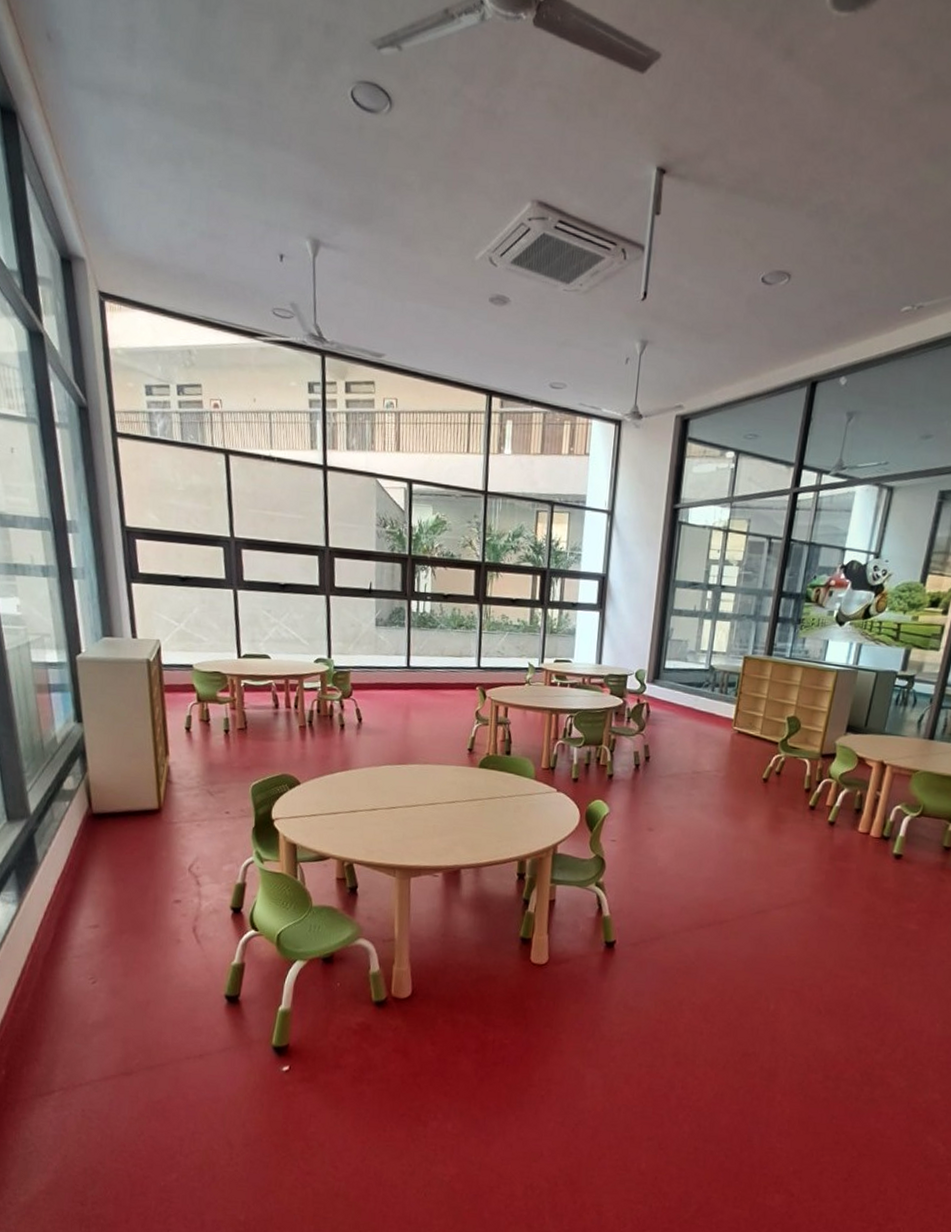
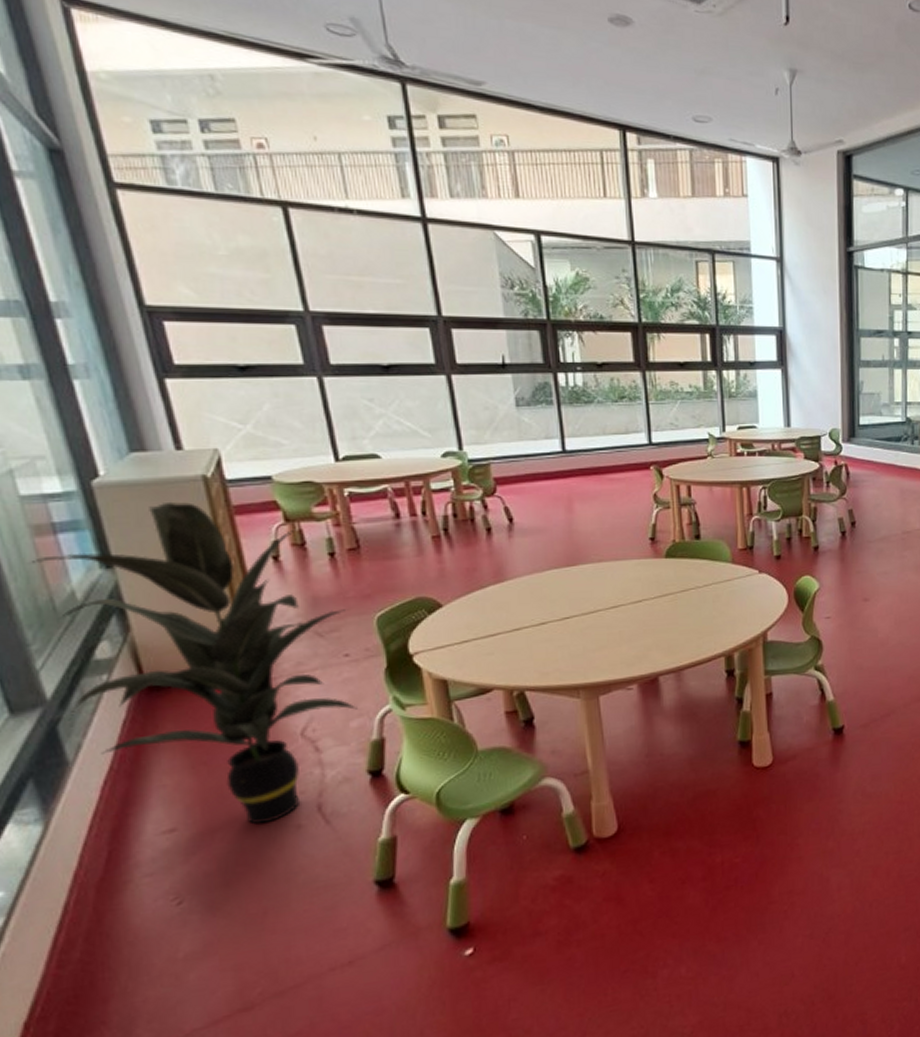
indoor plant: none [32,677,231,934] -> present [30,501,358,825]

